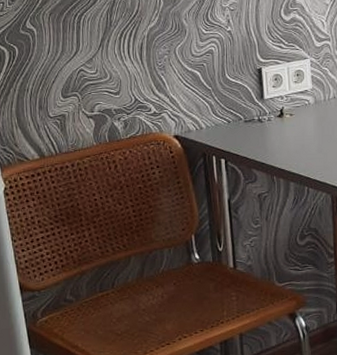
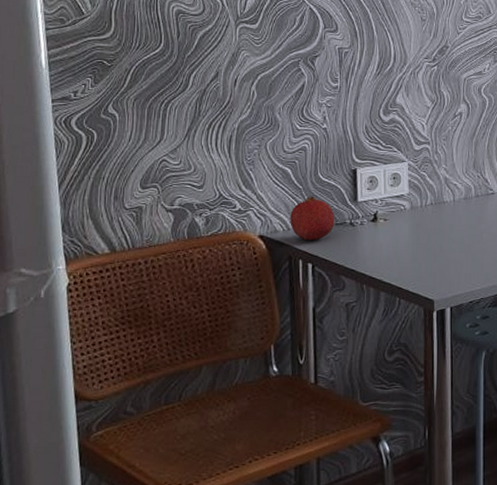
fruit: none [202,96,244,138] -> present [290,196,335,241]

